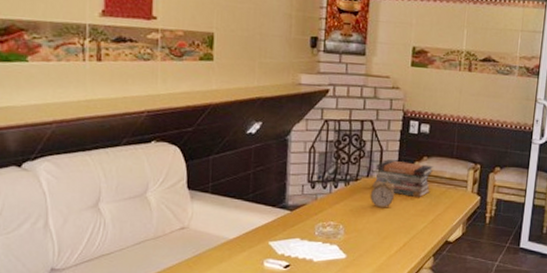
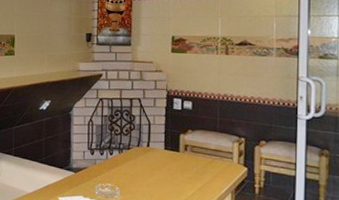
alarm clock: present [370,176,395,208] -> none [141,146,164,174]
book stack: present [375,159,433,198] -> none [145,132,198,167]

